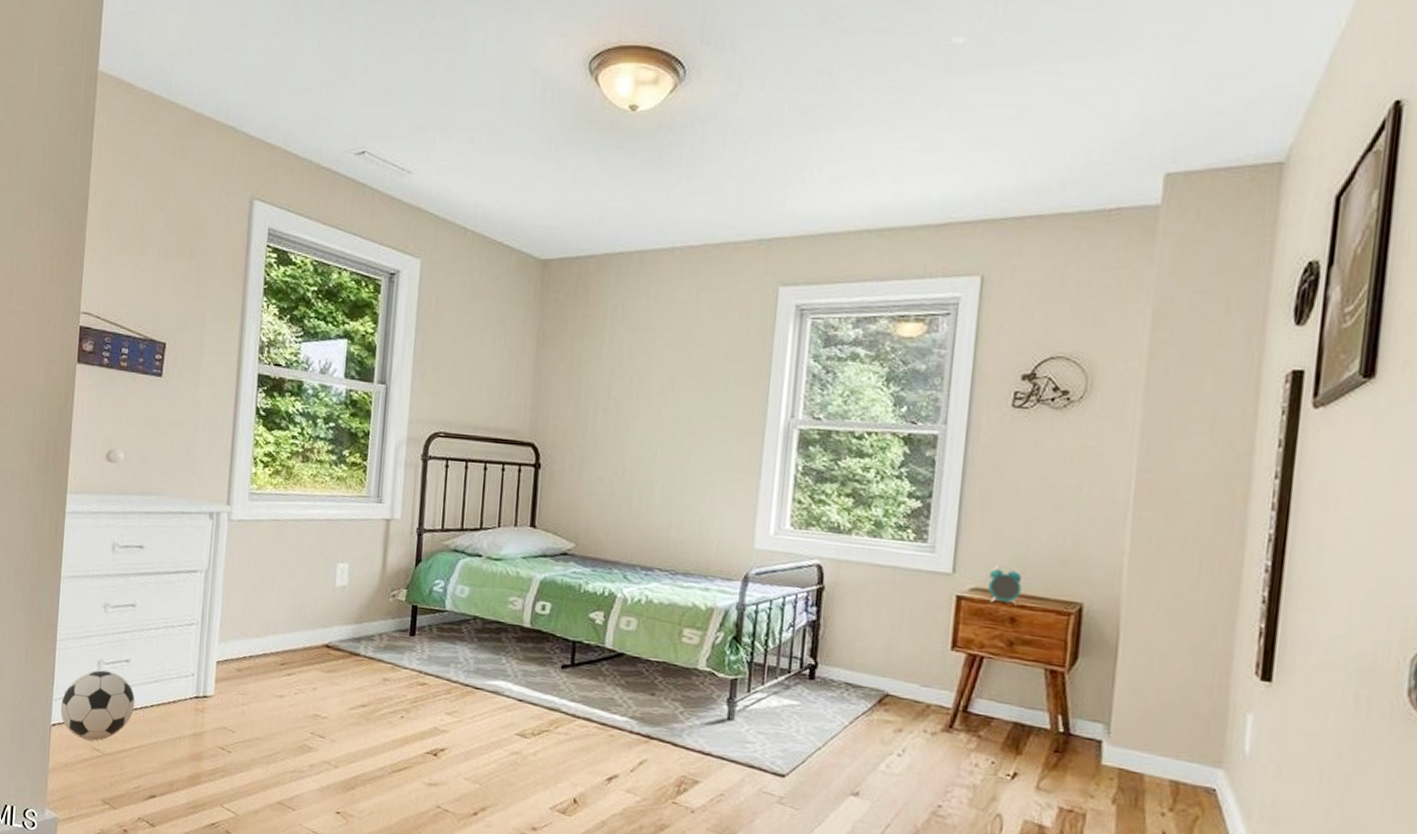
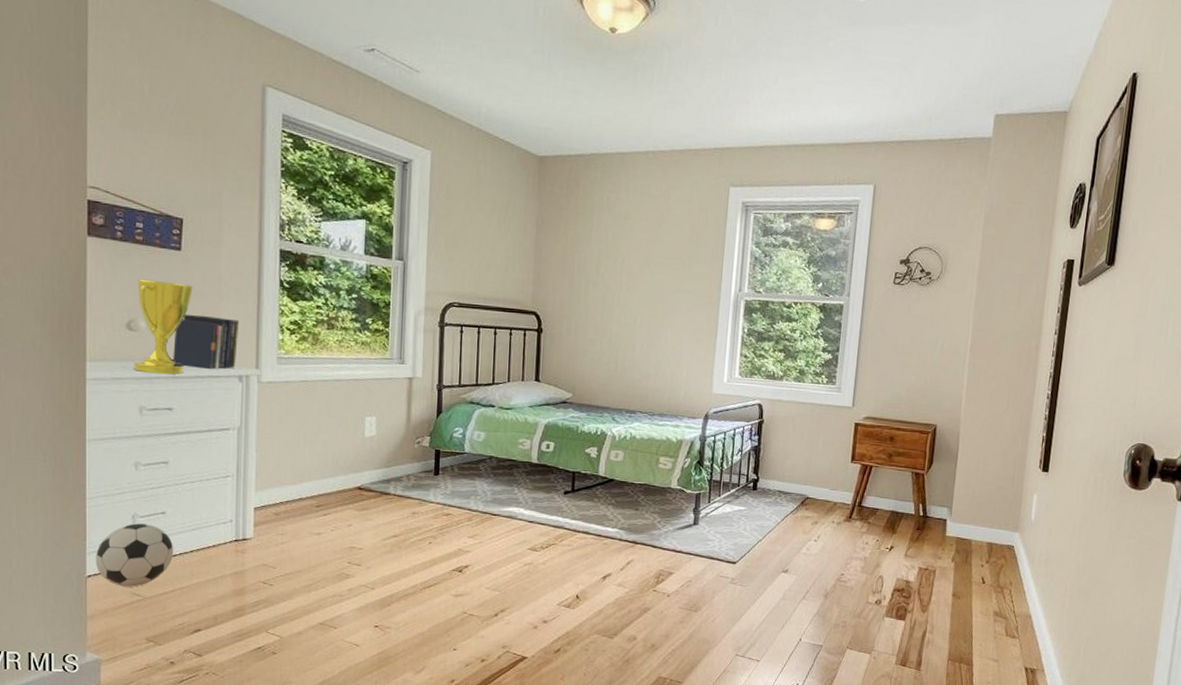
award: none [110,407,171,510] -> present [134,278,193,375]
books: none [147,444,214,506] -> present [173,314,240,370]
alarm clock: present [988,564,1022,606] -> none [876,399,898,429]

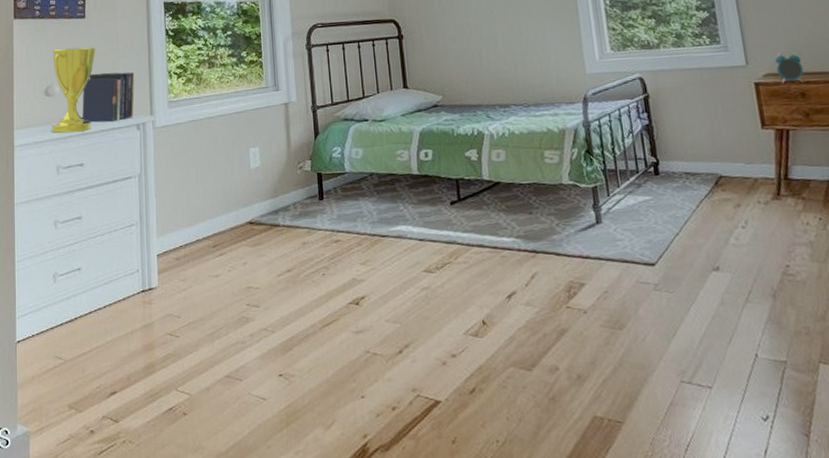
soccer ball: present [95,523,174,587] -> none [23,282,90,350]
alarm clock: none [876,399,898,429] -> present [775,50,804,84]

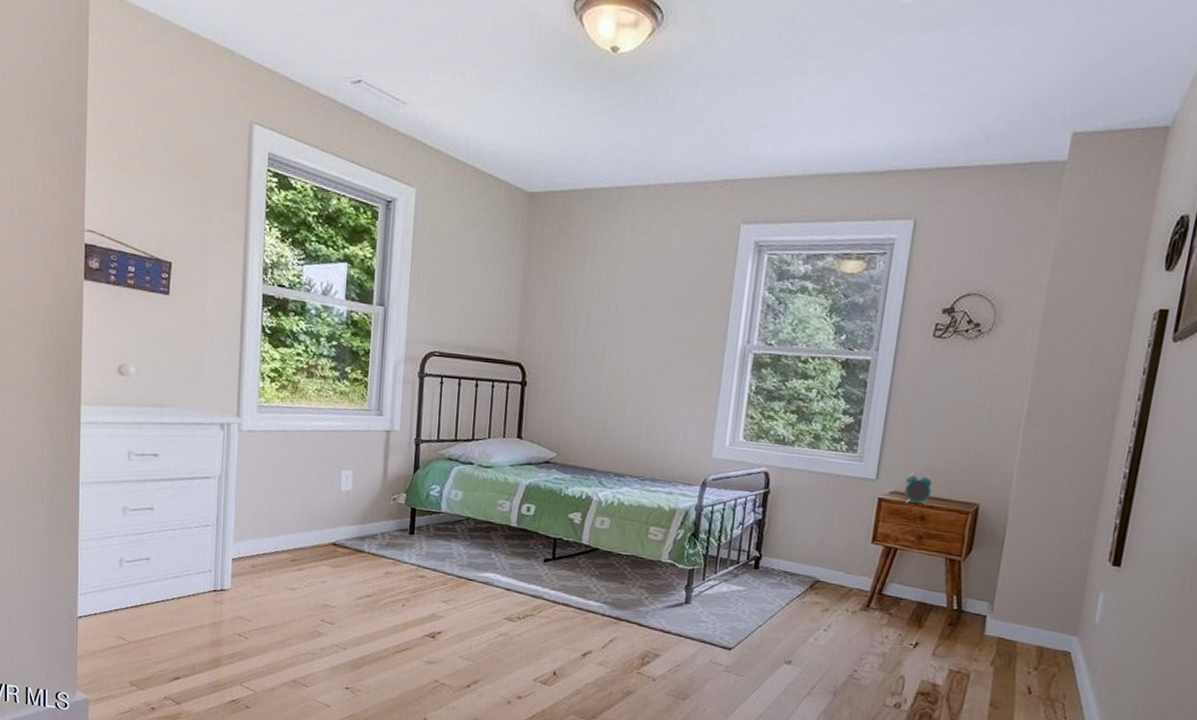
award: present [51,47,96,134] -> none [124,323,179,420]
books: present [82,72,135,123] -> none [160,359,223,417]

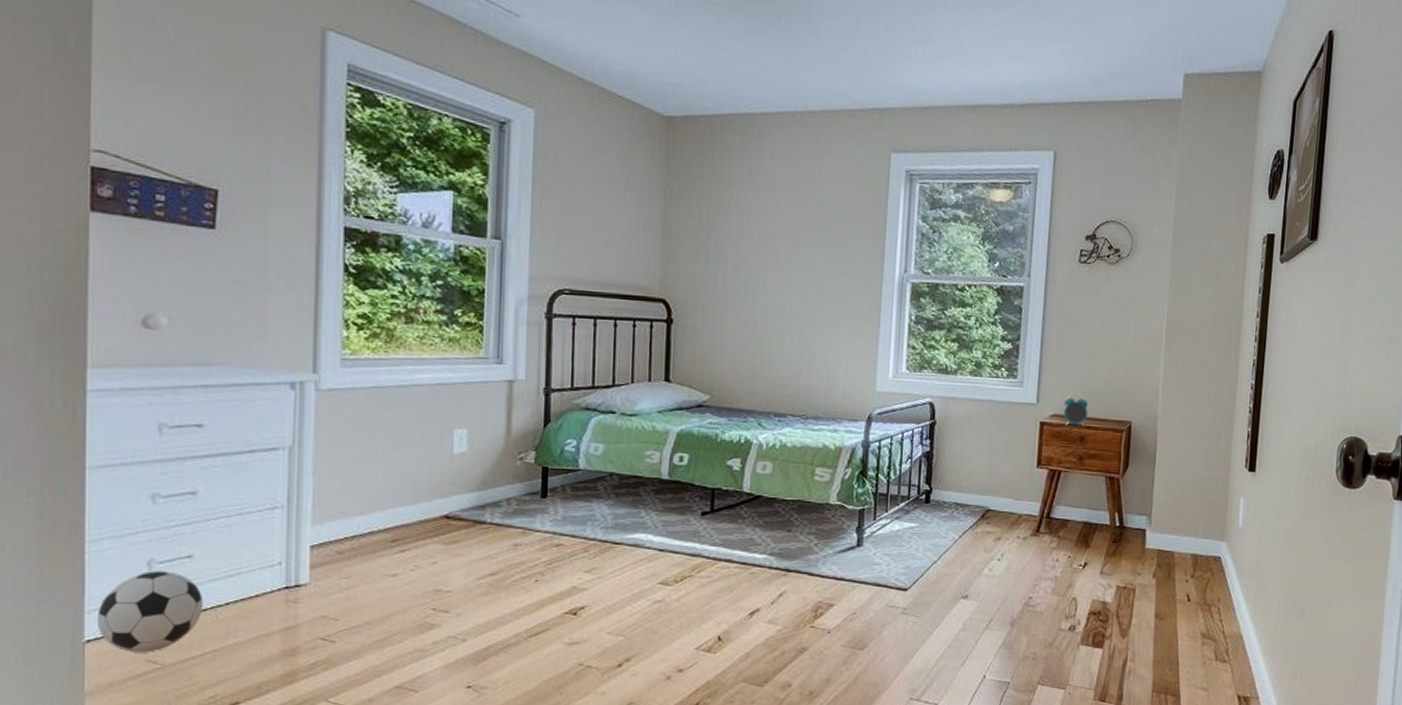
soccer ball: none [85,567,157,631] -> present [96,571,204,653]

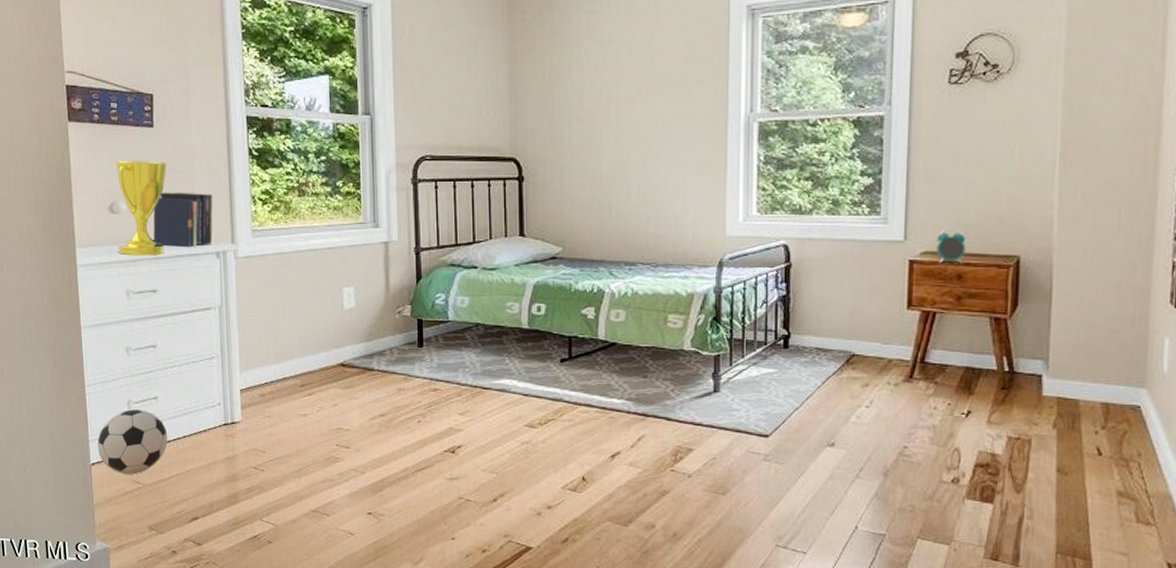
award: none [151,264,231,383] -> present [115,160,167,256]
books: none [204,307,292,376] -> present [153,192,213,248]

